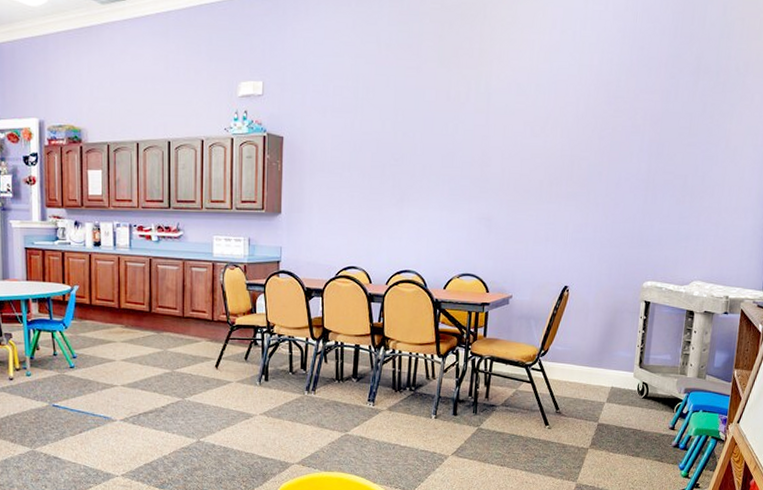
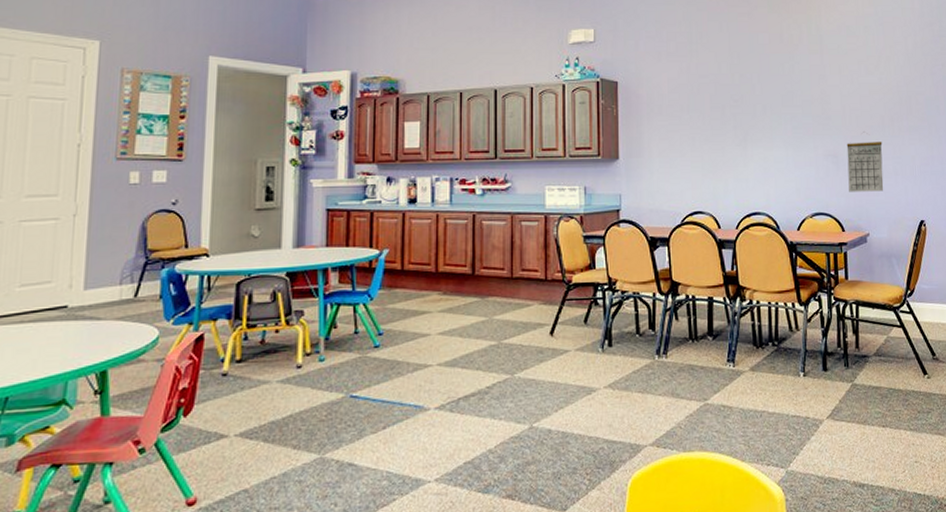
calendar: none [498,196,538,256] -> present [846,132,884,192]

